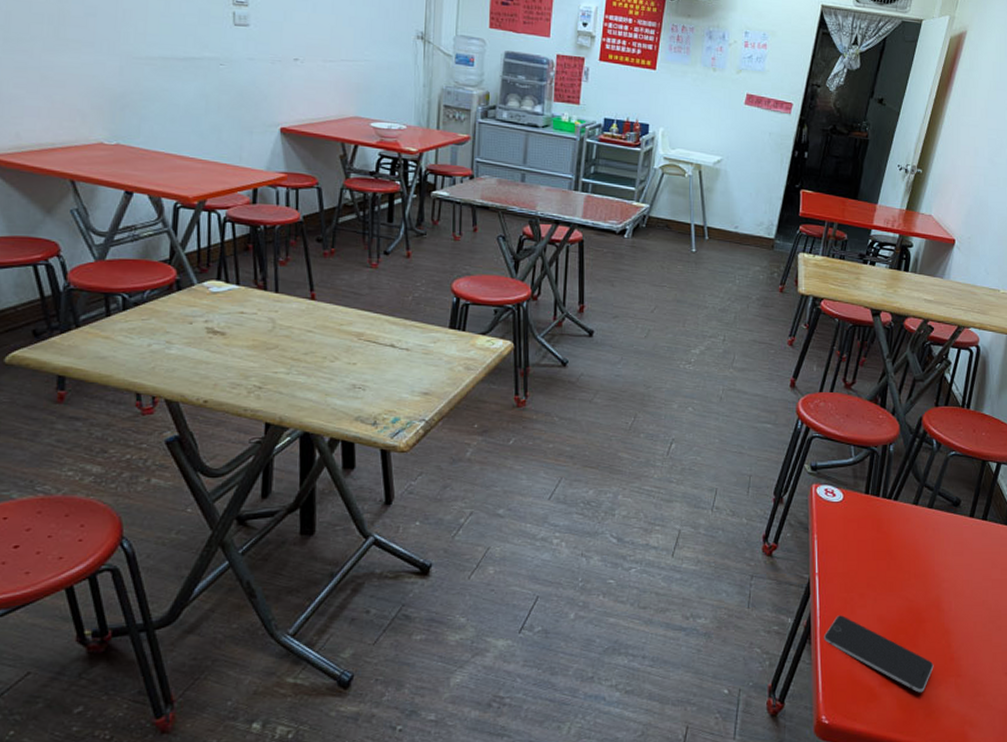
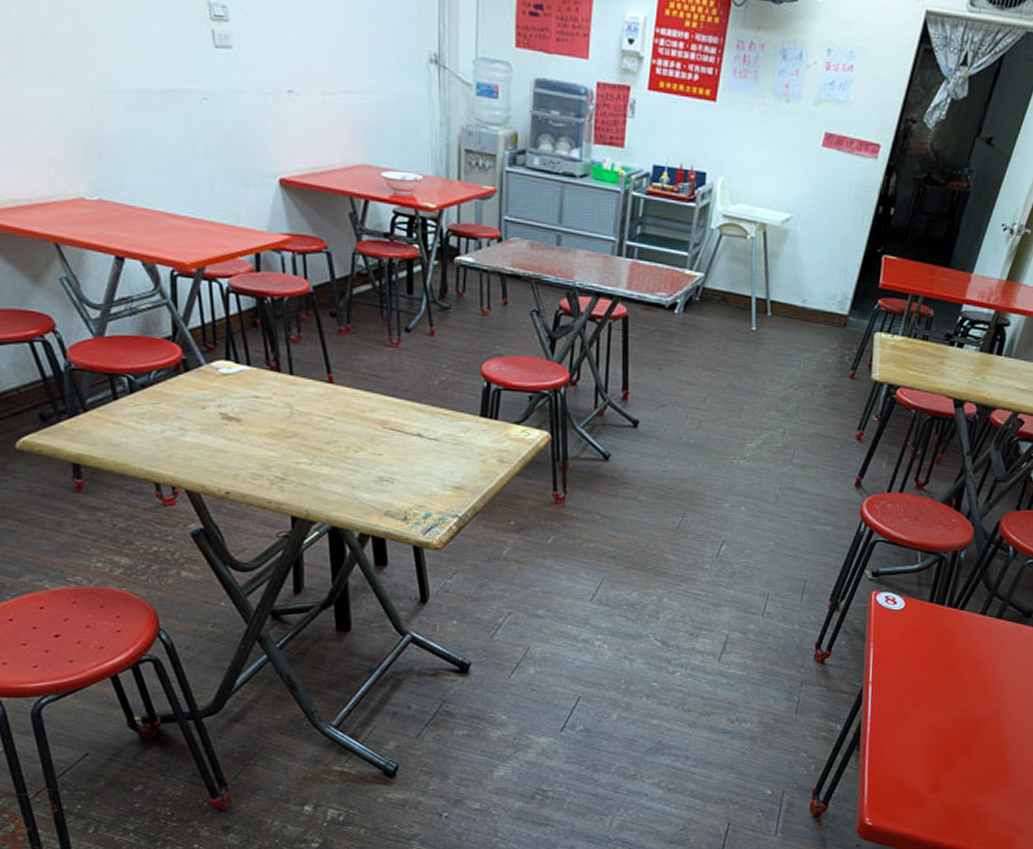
smartphone: present [823,615,934,693] -> none [872,724,986,800]

